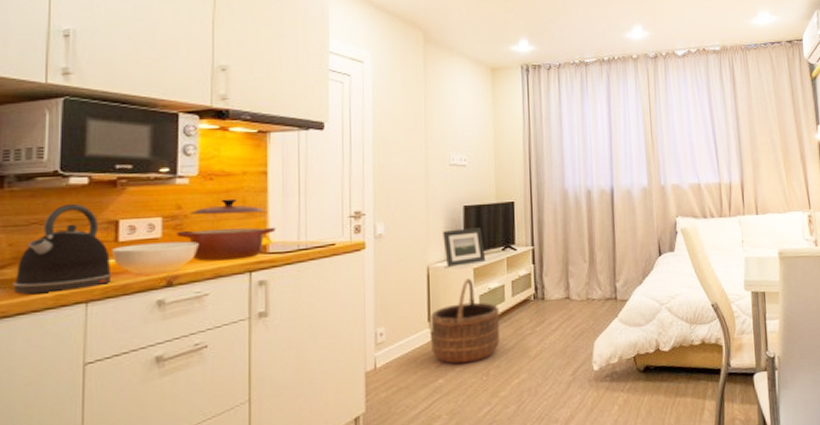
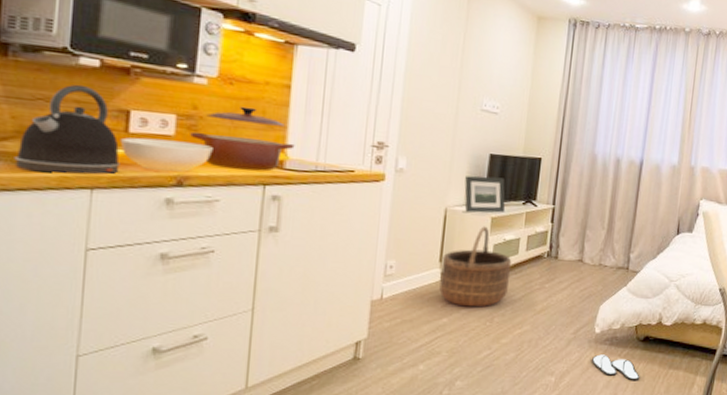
slippers: none [595,392,647,417] -> present [592,354,640,381]

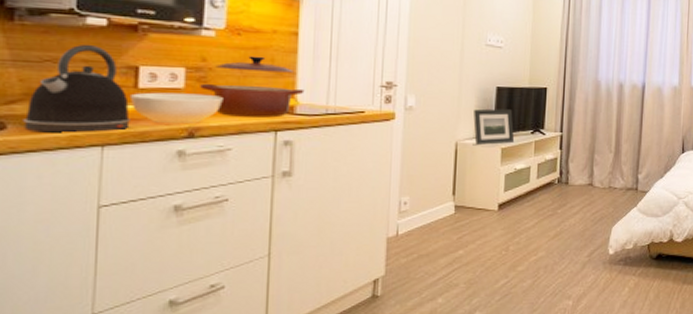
basket: present [439,226,512,307] -> none [454,157,524,238]
slippers: present [592,354,640,381] -> none [607,275,655,299]

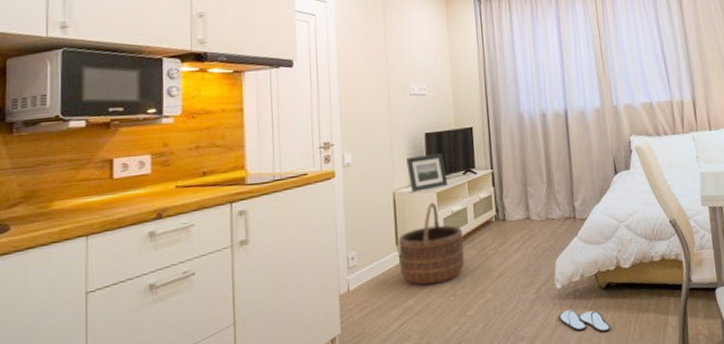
kettle: present [23,44,130,133] -> none [23,145,108,230]
bowl: present [129,92,223,125] -> none [106,176,184,209]
saucepan: present [200,55,305,119] -> none [164,134,253,195]
basket: none [454,157,524,238] -> present [398,202,465,285]
slippers: none [607,275,655,299] -> present [559,309,611,333]

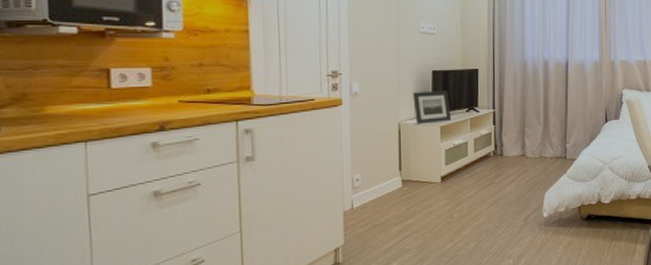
basket: present [398,202,465,285] -> none [401,135,463,207]
slippers: present [559,309,611,333] -> none [544,235,587,256]

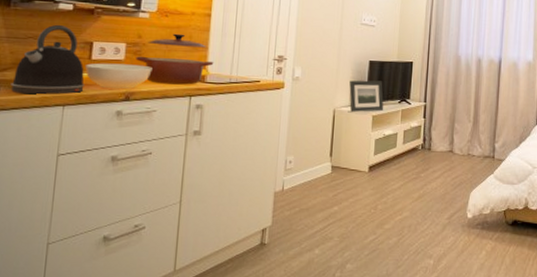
kettle: none [13,51,108,133] -> present [10,24,84,95]
bowl: none [104,90,188,120] -> present [85,63,152,90]
saucepan: none [165,54,259,111] -> present [136,33,214,86]

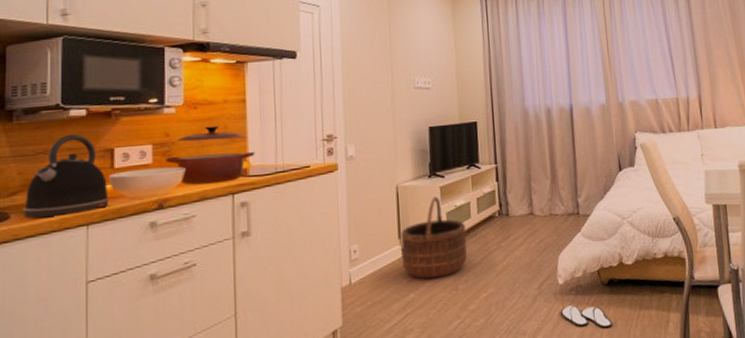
basket: none [330,123,391,196] -> present [401,196,467,279]
picture frame: present [349,80,384,113] -> none [410,147,452,187]
slippers: none [466,238,511,264] -> present [561,305,613,329]

